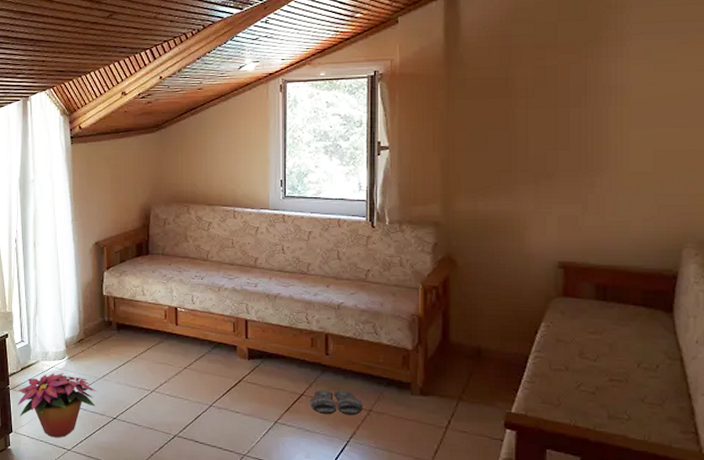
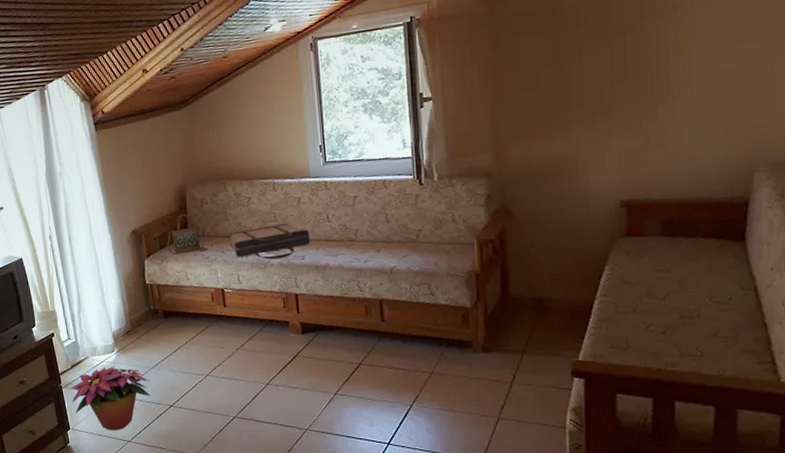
handbag: none [127,231,167,270] -> present [166,214,209,255]
shopping bag: none [187,250,264,284] -> present [228,223,311,260]
slippers: present [309,389,361,415] -> none [368,355,423,381]

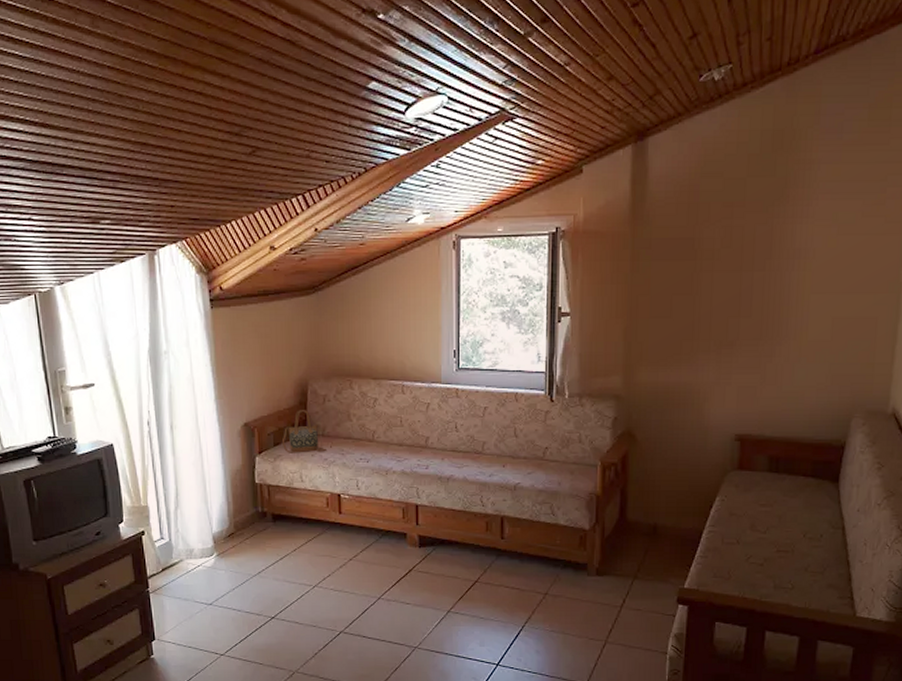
flower arrangement: present [70,366,152,431] -> none [159,572,253,643]
shopping bag: present [228,223,311,260] -> none [350,429,436,467]

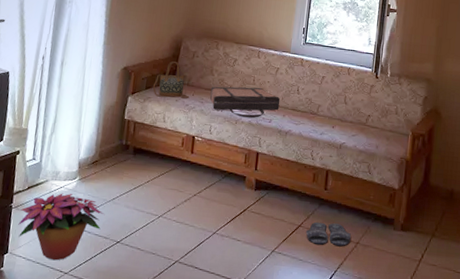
flower arrangement: none [159,572,253,643] -> present [18,193,105,261]
shopping bag: none [350,429,436,467] -> present [209,86,281,119]
slippers: none [484,575,537,600] -> present [305,221,351,247]

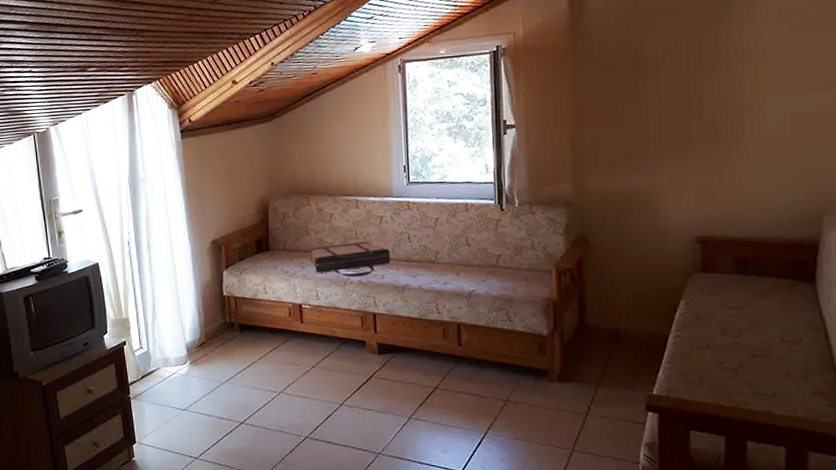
flower arrangement: present [18,193,105,261] -> none [139,379,223,447]
handbag: present [152,61,190,99] -> none [246,227,288,267]
slippers: present [305,221,351,247] -> none [443,381,498,406]

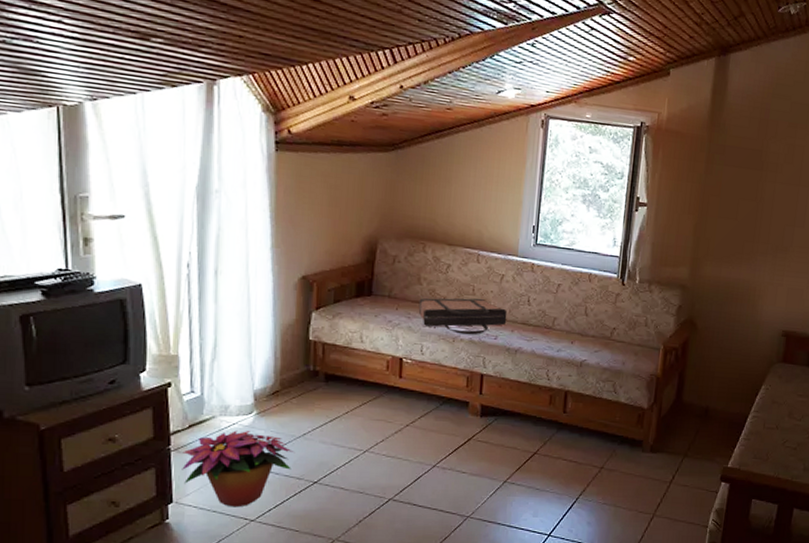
flower arrangement: none [139,379,223,447] -> present [182,430,295,508]

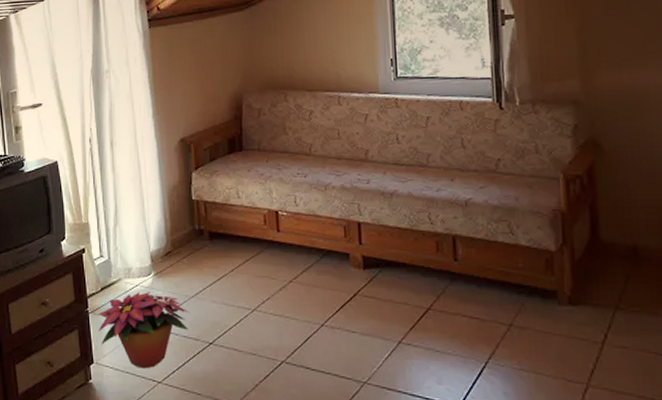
shopping bag: present [418,298,508,335] -> none [287,141,377,181]

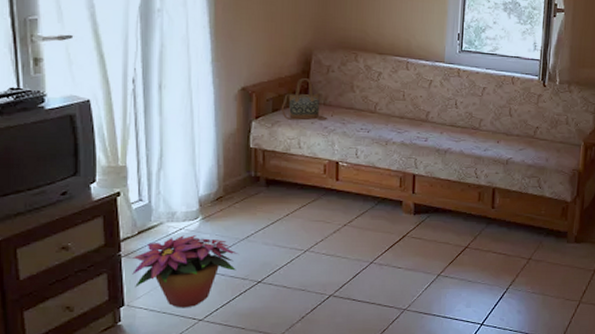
handbag: none [217,124,264,169] -> present [280,78,328,120]

